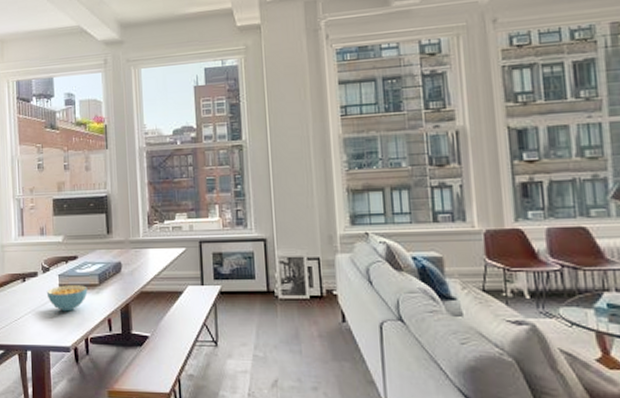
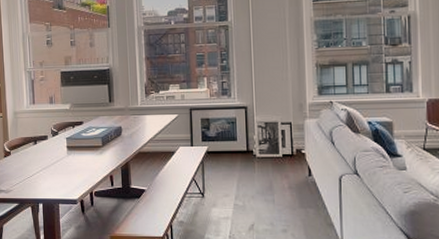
cereal bowl: present [46,285,88,312] -> none [55,147,92,170]

